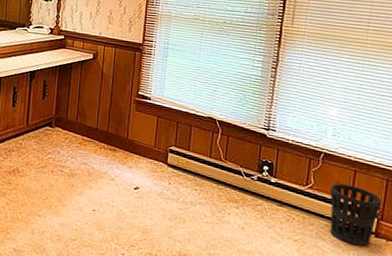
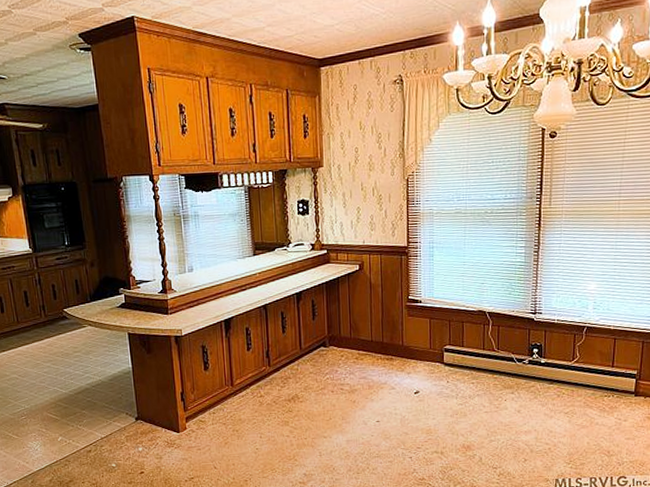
wastebasket: present [330,183,382,247] -> none [594,352,639,408]

